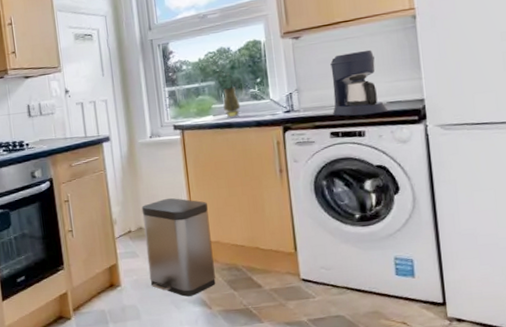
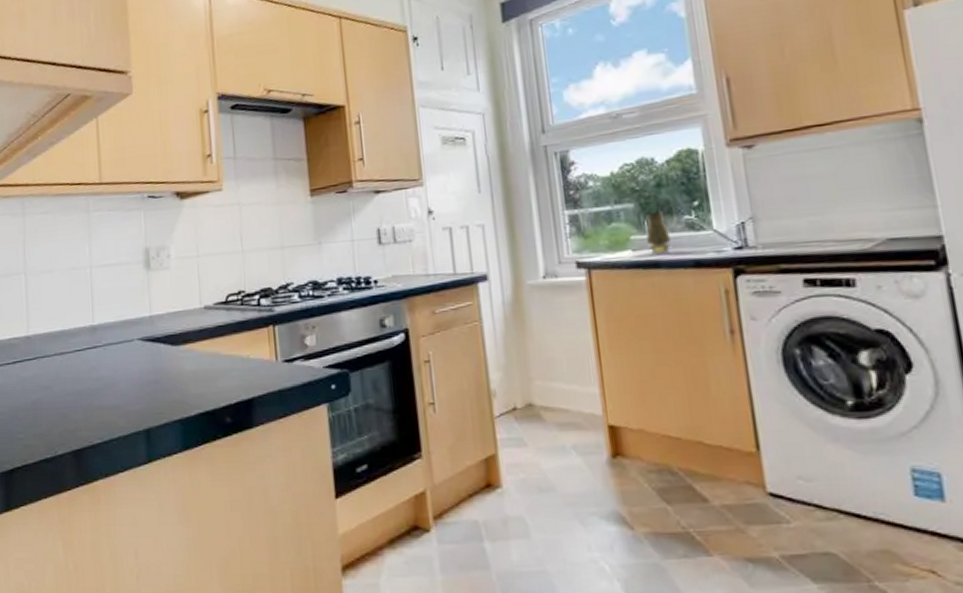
pedal bin: present [141,198,216,297] -> none [531,363,640,509]
coffee maker: present [330,49,389,117] -> none [799,164,890,258]

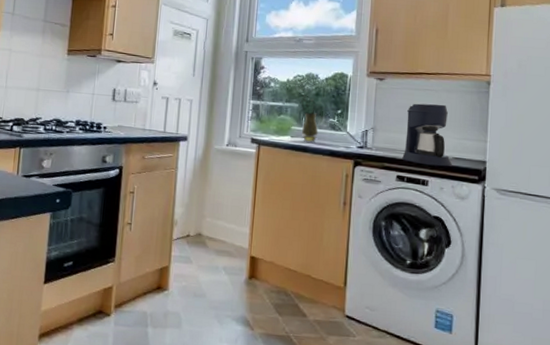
coffee maker: none [799,164,890,258] -> present [402,103,453,167]

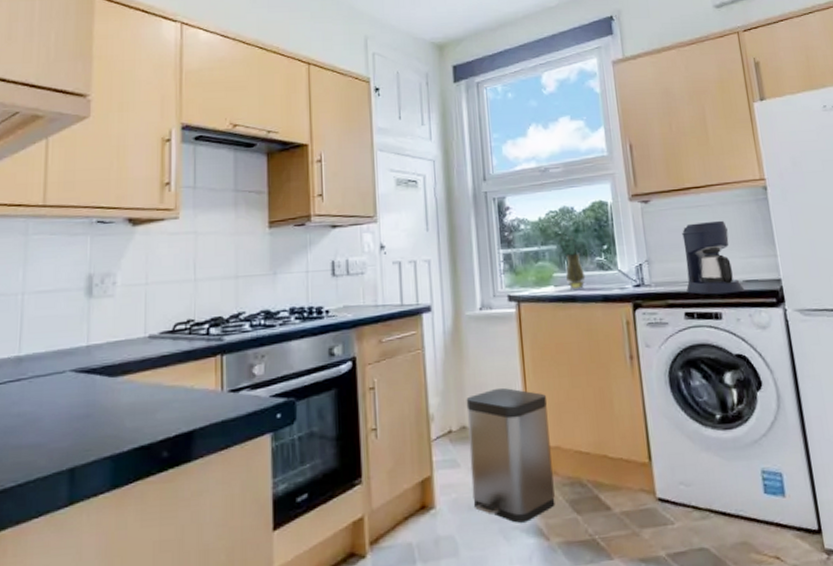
pedal bin: none [198,209,270,314] -> present [466,387,555,523]

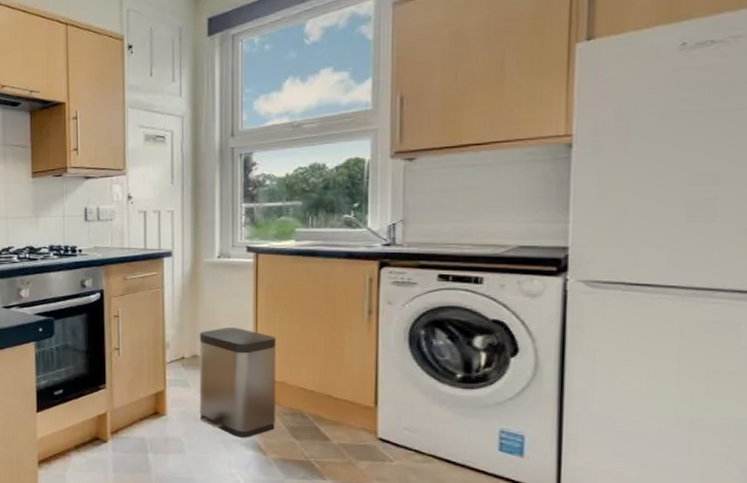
vase: present [558,233,586,288] -> none [304,190,330,244]
coffee maker: present [682,220,745,296] -> none [445,181,518,259]

